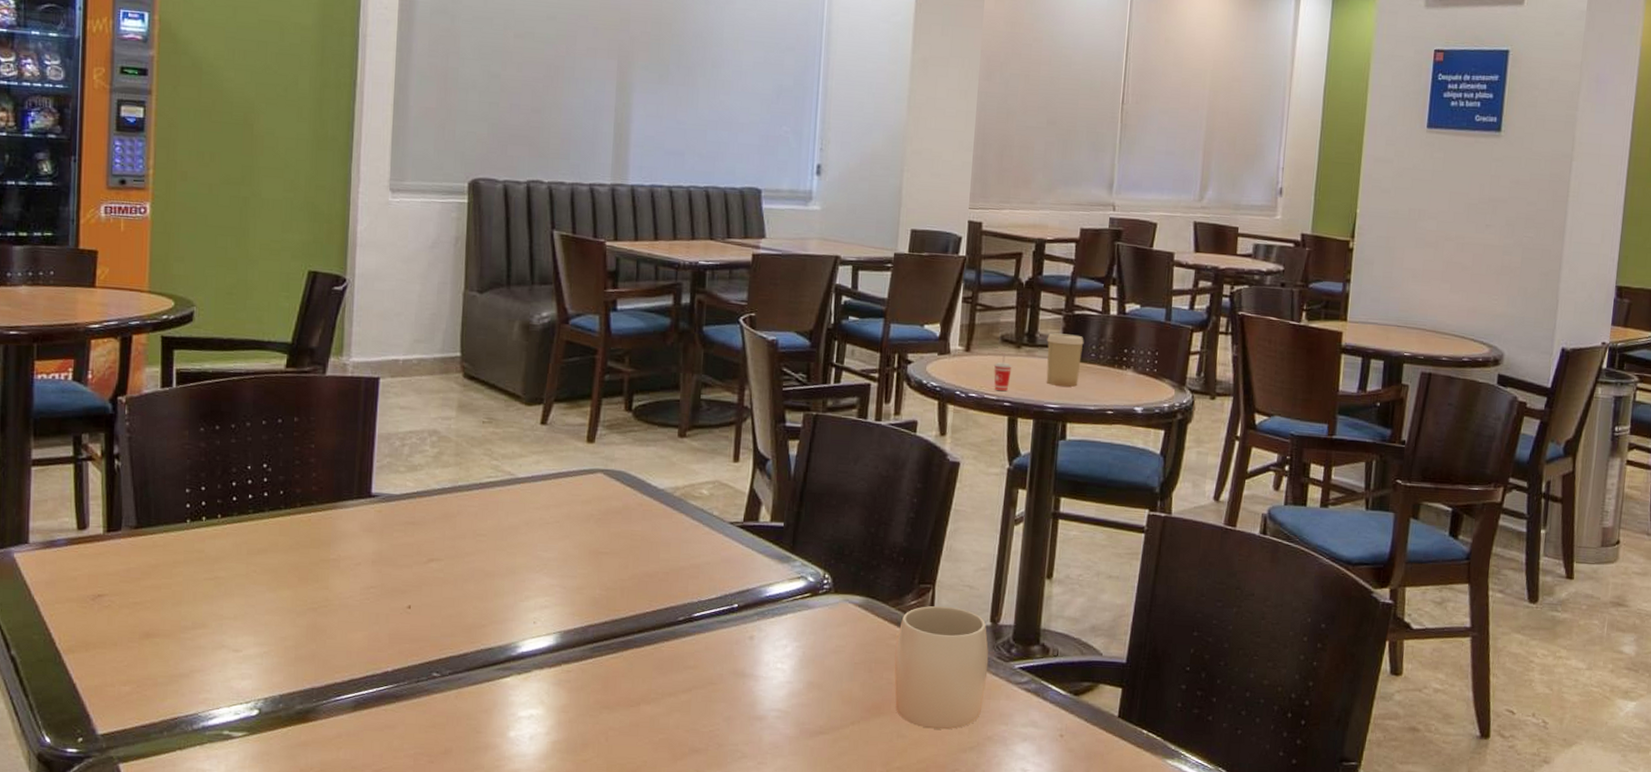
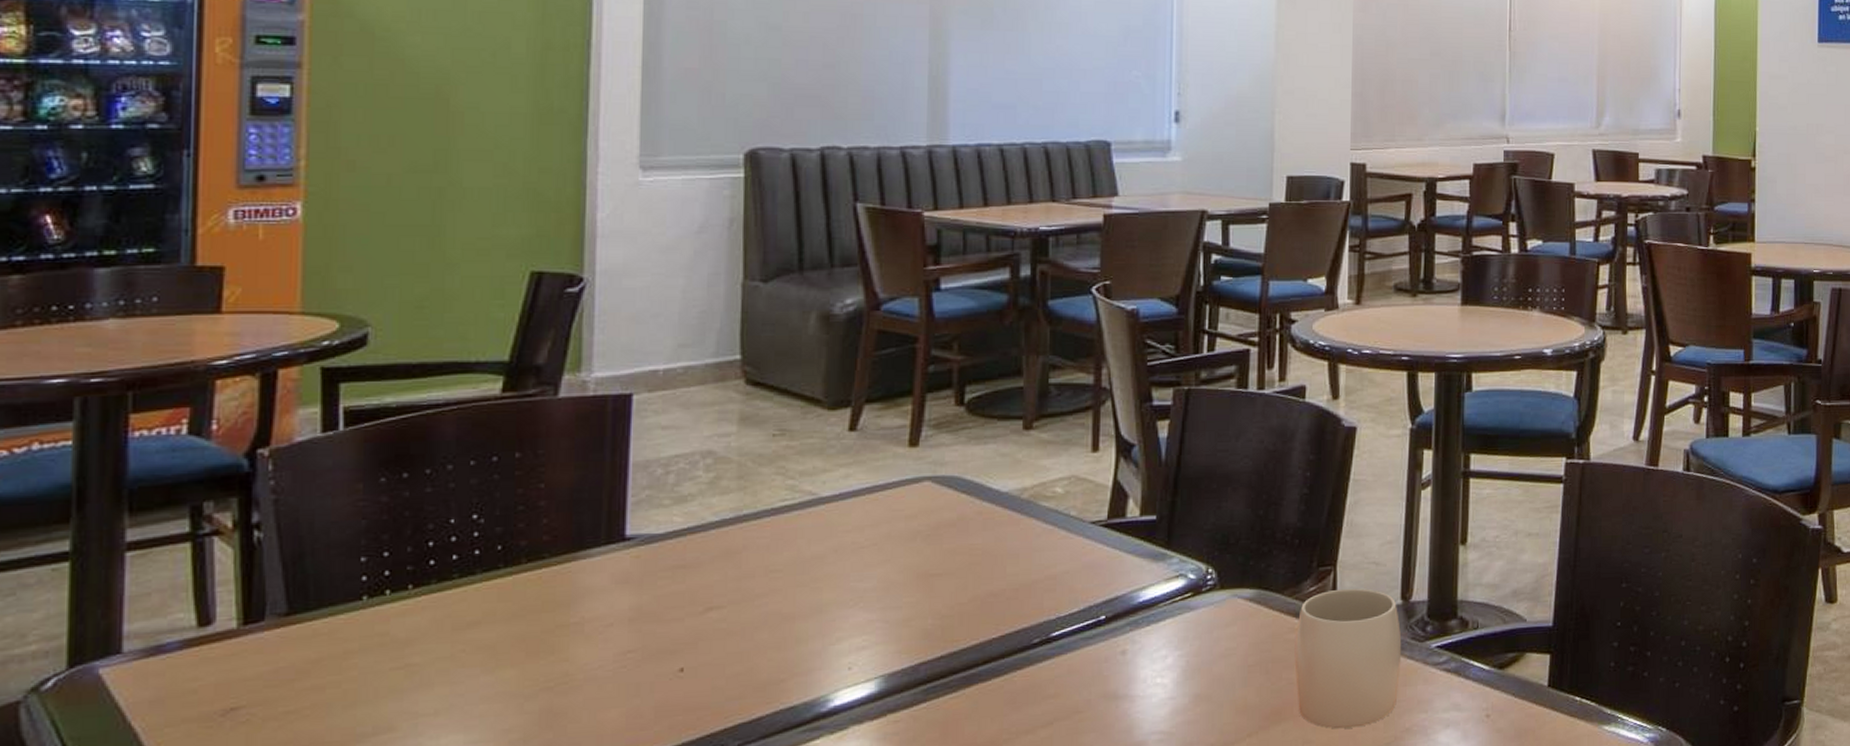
beverage cup: present [992,347,1012,392] -> none [1385,298,1408,345]
cup: present [1046,333,1084,387] -> none [1444,277,1485,334]

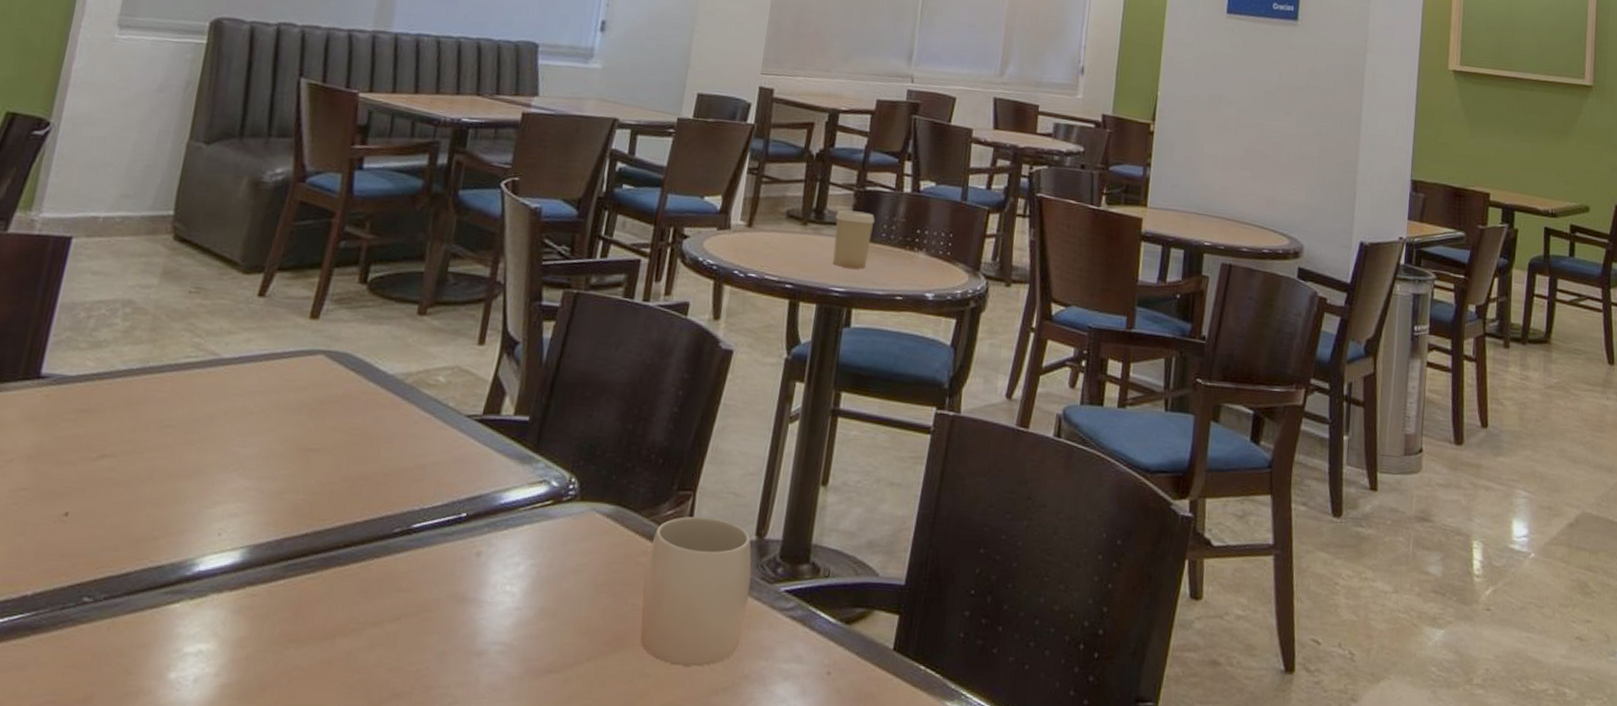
cup: none [1444,277,1485,334] -> present [832,210,875,269]

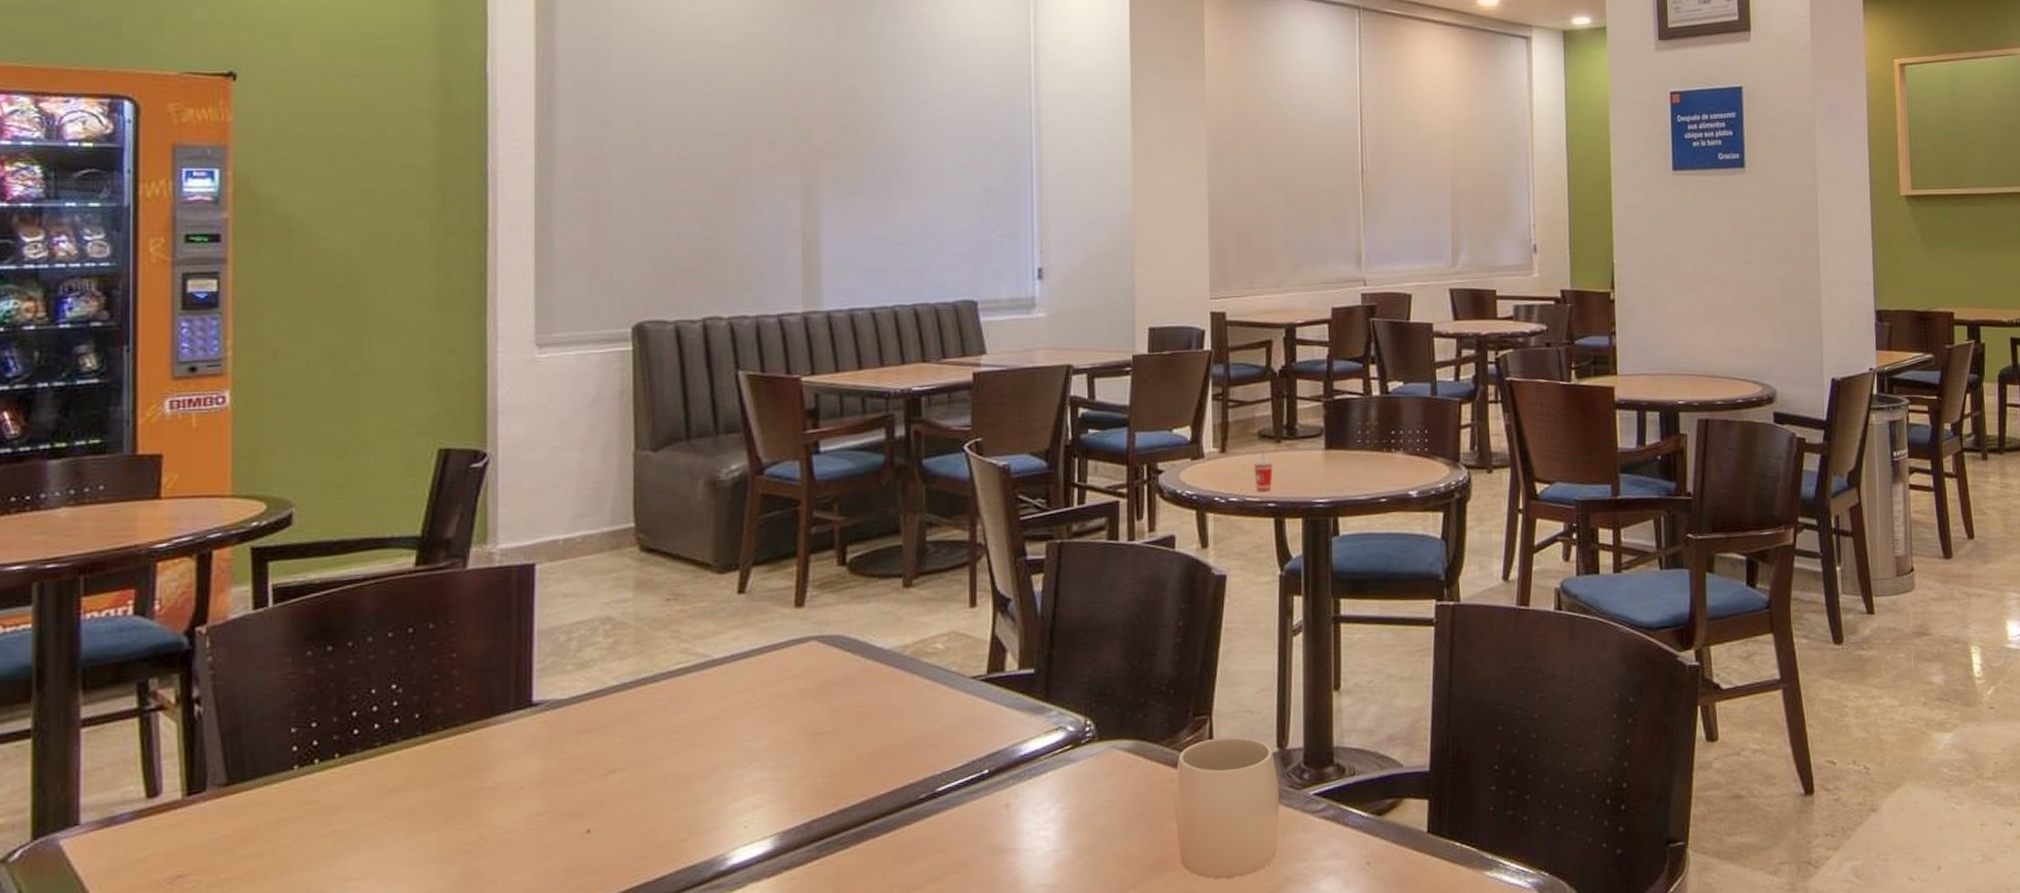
beverage cup: none [775,223,797,272] -> present [1249,445,1273,492]
cup: present [832,210,875,269] -> none [1308,421,1348,479]

